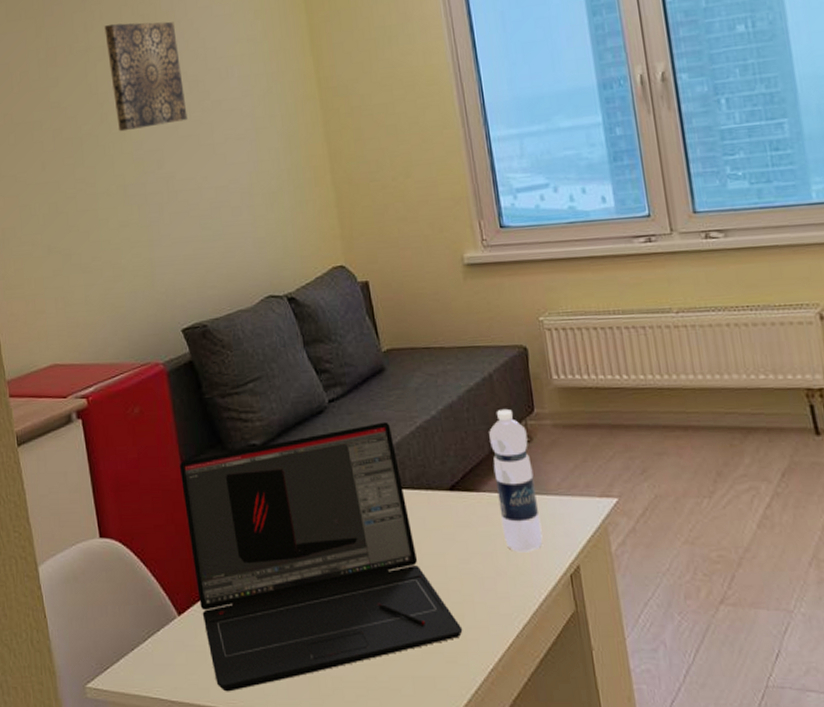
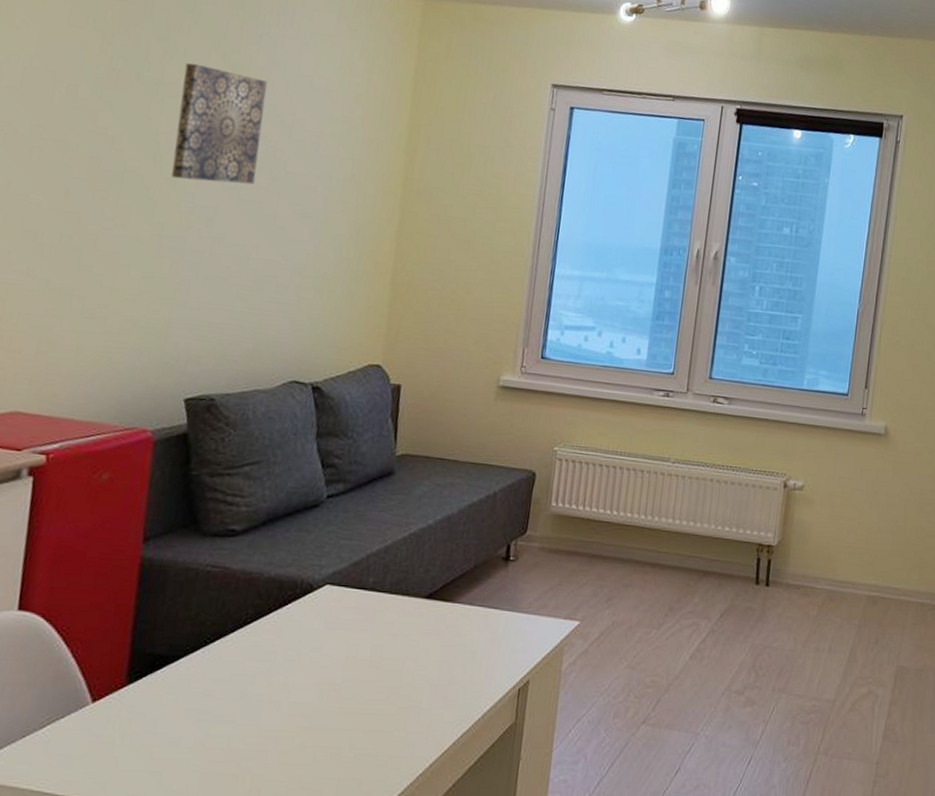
laptop: present [180,421,463,692] -> none [117,524,403,788]
water bottle: present [489,409,543,553] -> none [466,528,515,665]

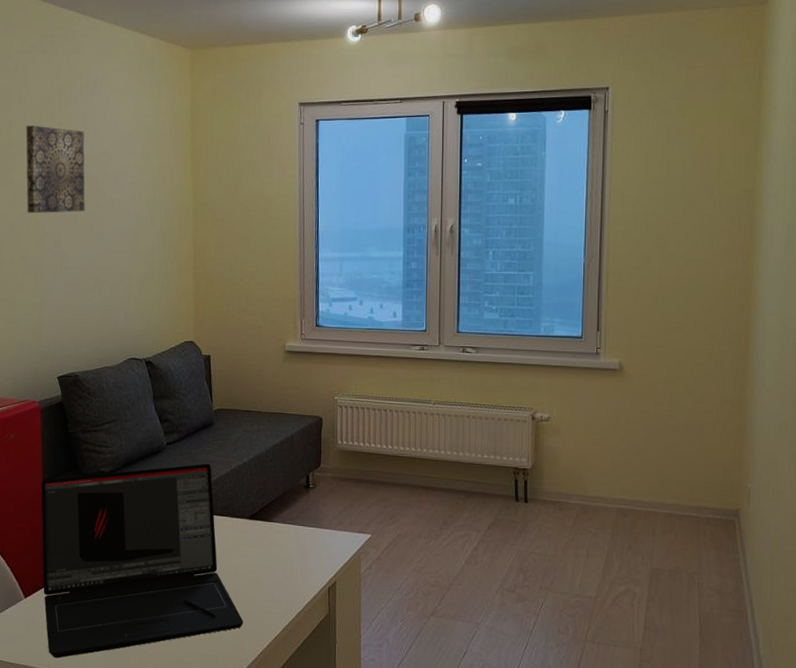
laptop: none [117,524,403,788] -> present [41,463,244,659]

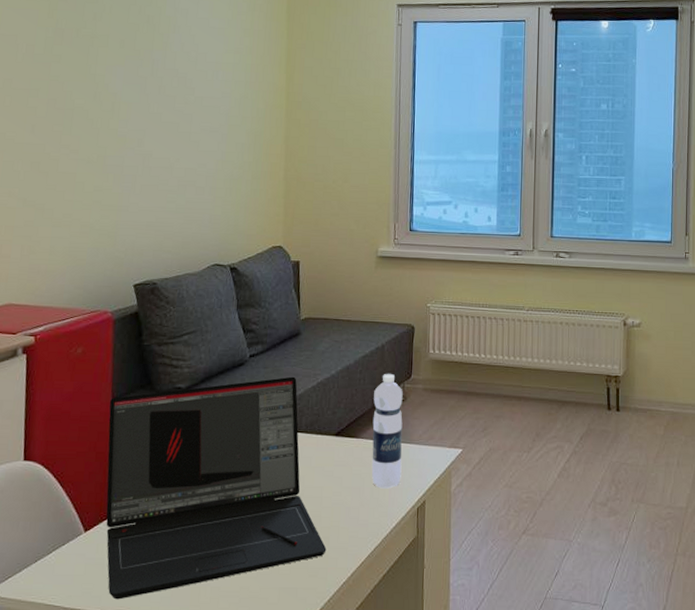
wall art: present [25,125,85,214] -> none [109,18,175,110]
water bottle: none [284,463,313,569] -> present [371,374,403,489]

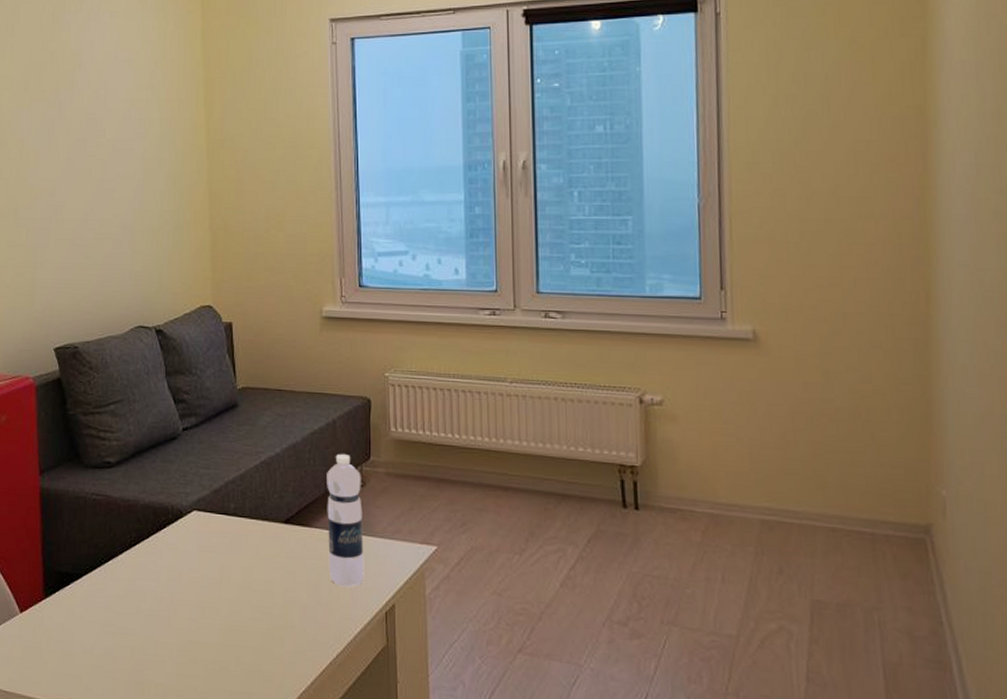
laptop: present [106,376,327,600] -> none [37,453,281,688]

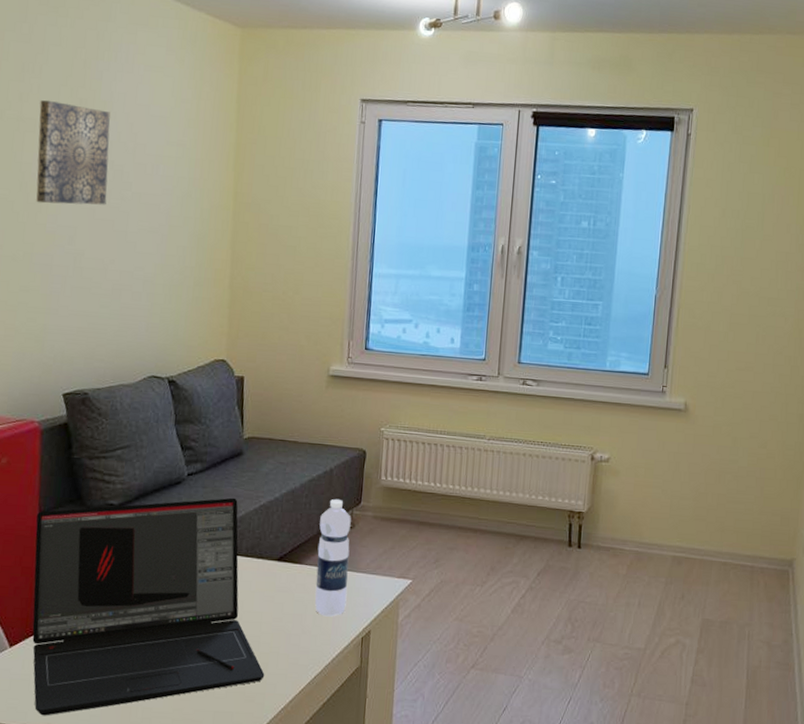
wall art: none [14,56,83,158] -> present [36,100,110,205]
laptop: none [37,453,281,688] -> present [32,497,265,716]

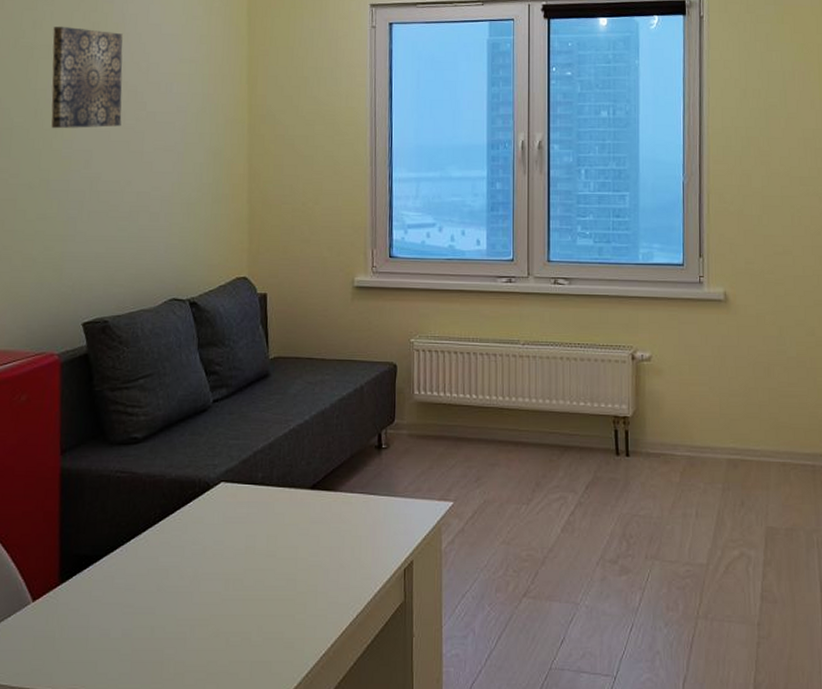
laptop: present [32,497,265,716] -> none [56,423,303,677]
water bottle: present [314,499,351,617] -> none [351,419,386,548]

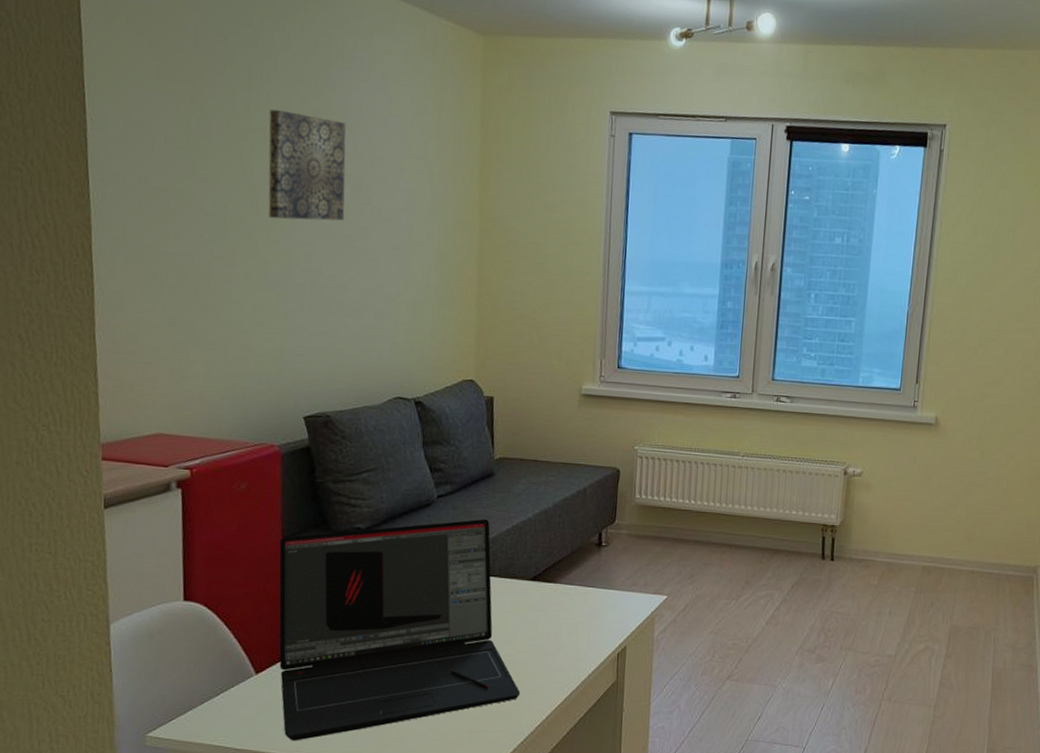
laptop: none [56,423,303,677] -> present [279,518,521,741]

